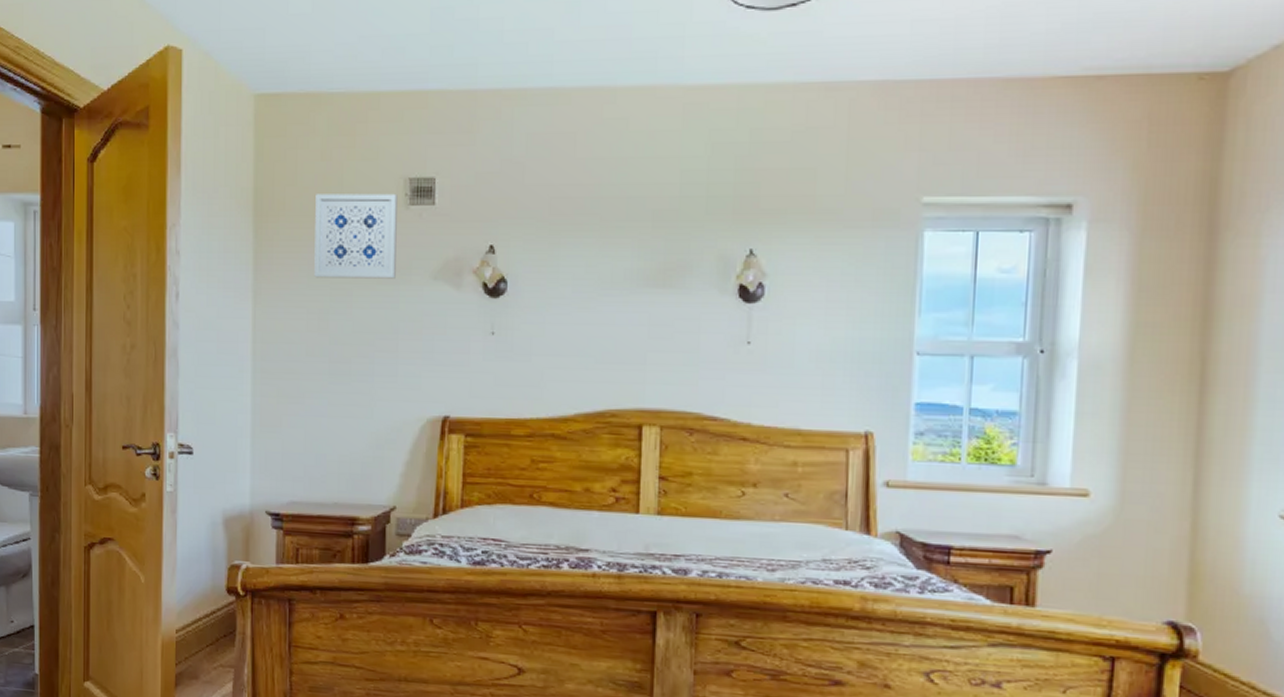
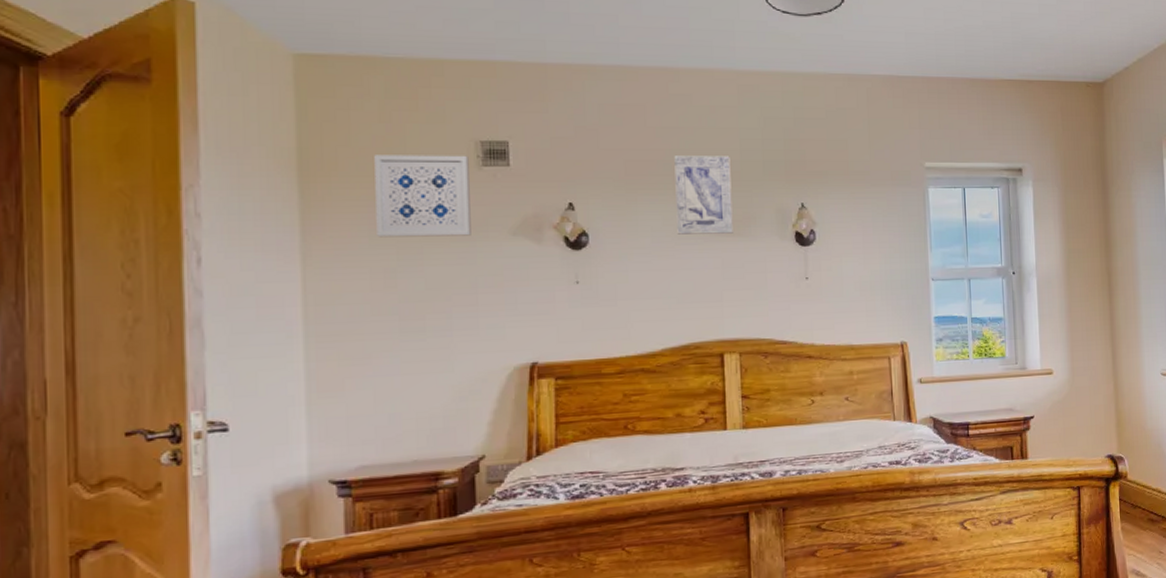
wall art: none [601,191,668,284] -> present [674,156,733,235]

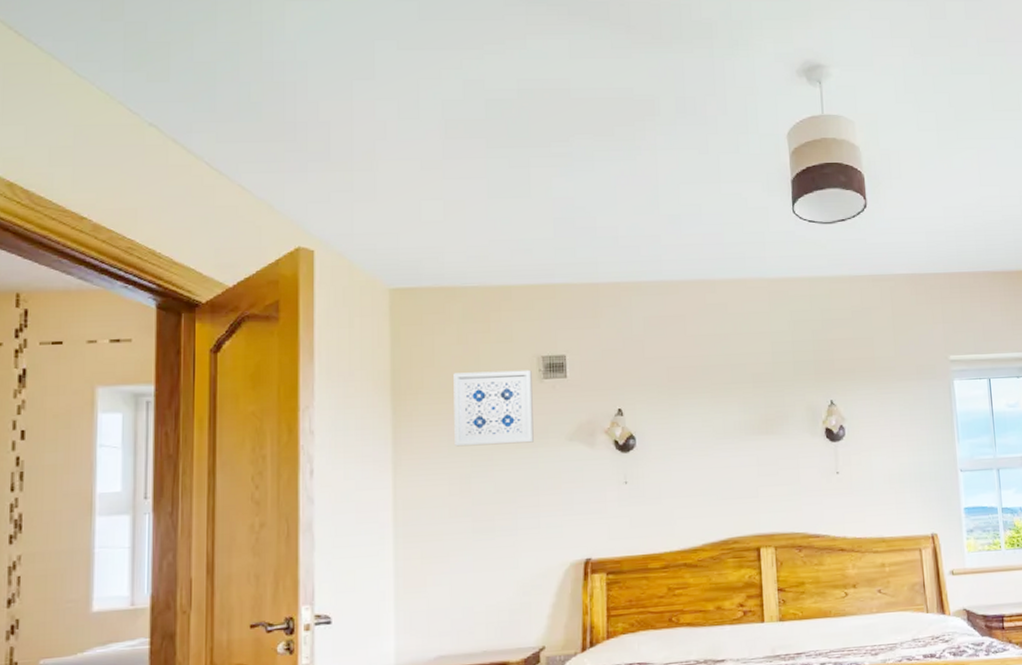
wall art: present [674,156,733,235] -> none [712,358,767,435]

